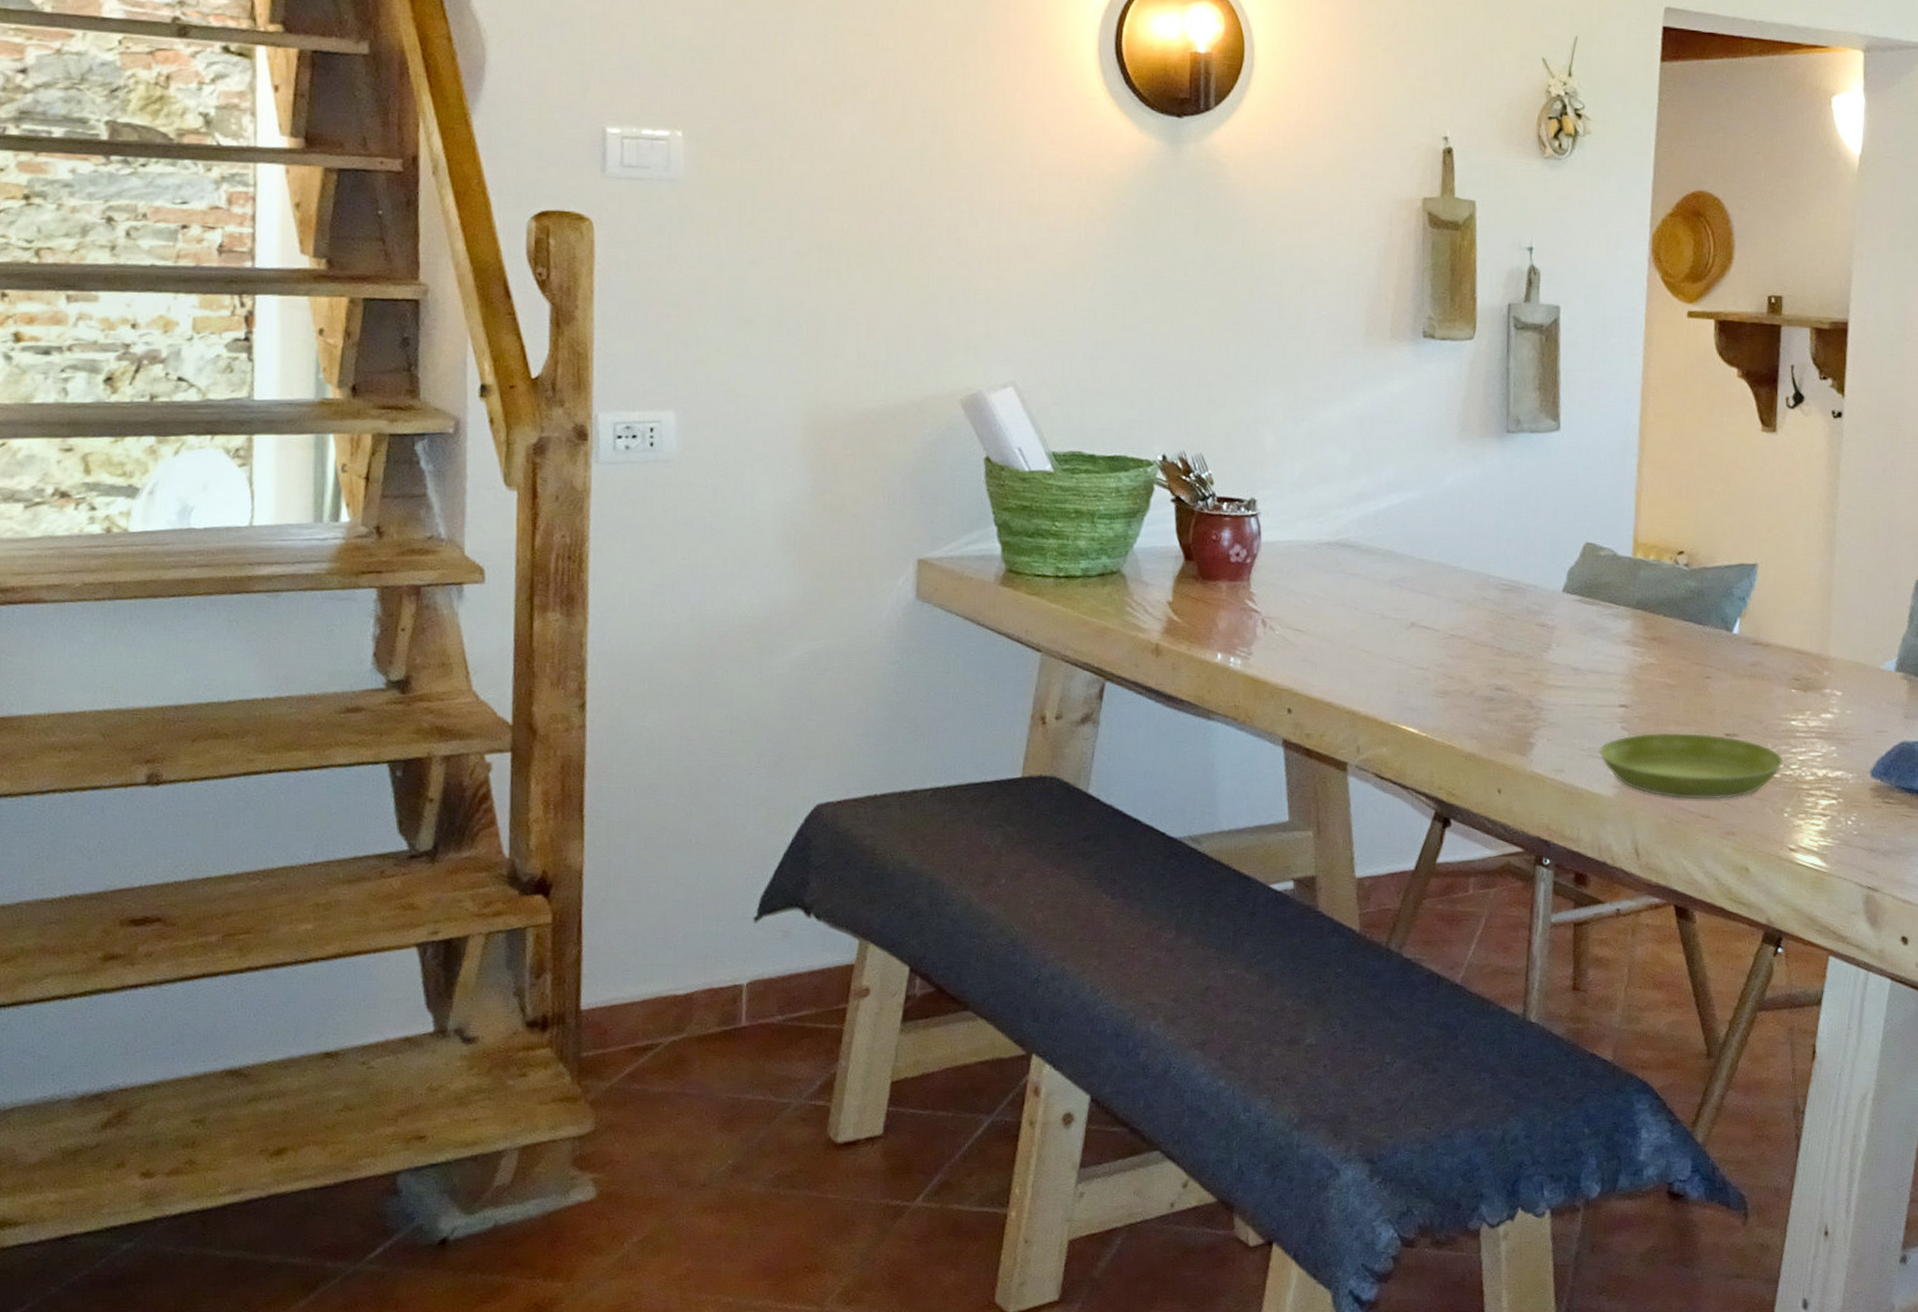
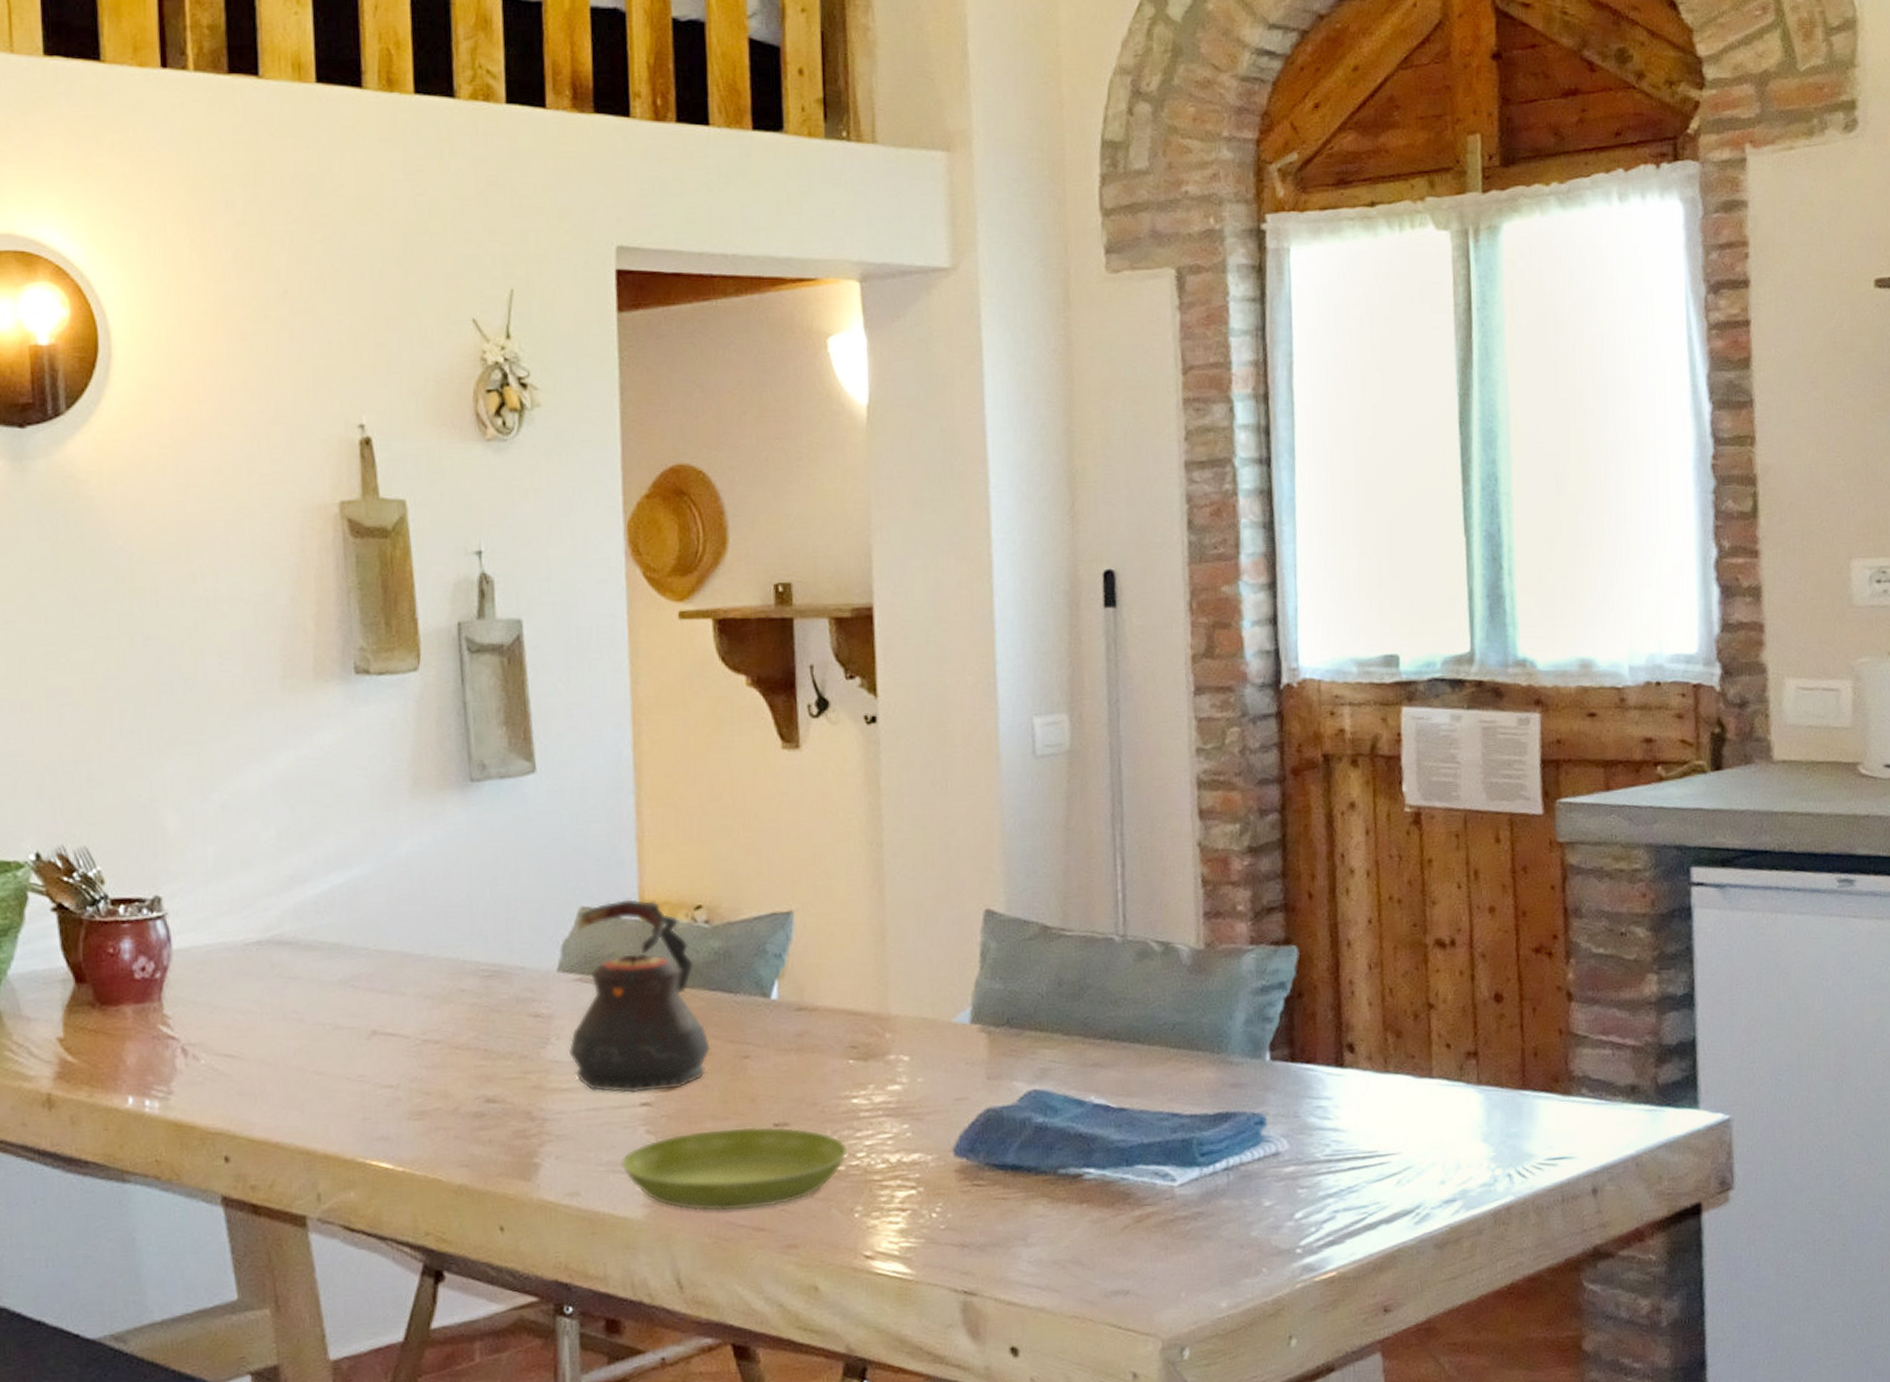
teapot: none [1565,540,1681,697] -> present [568,899,711,1093]

